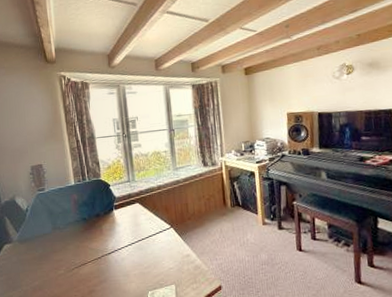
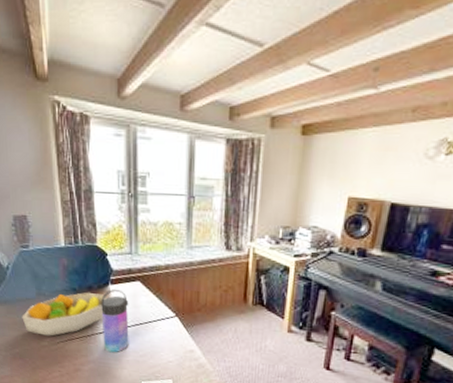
fruit bowl: none [40,219,112,265] -> present [22,292,106,336]
water bottle: none [107,212,135,270] -> present [100,288,129,353]

